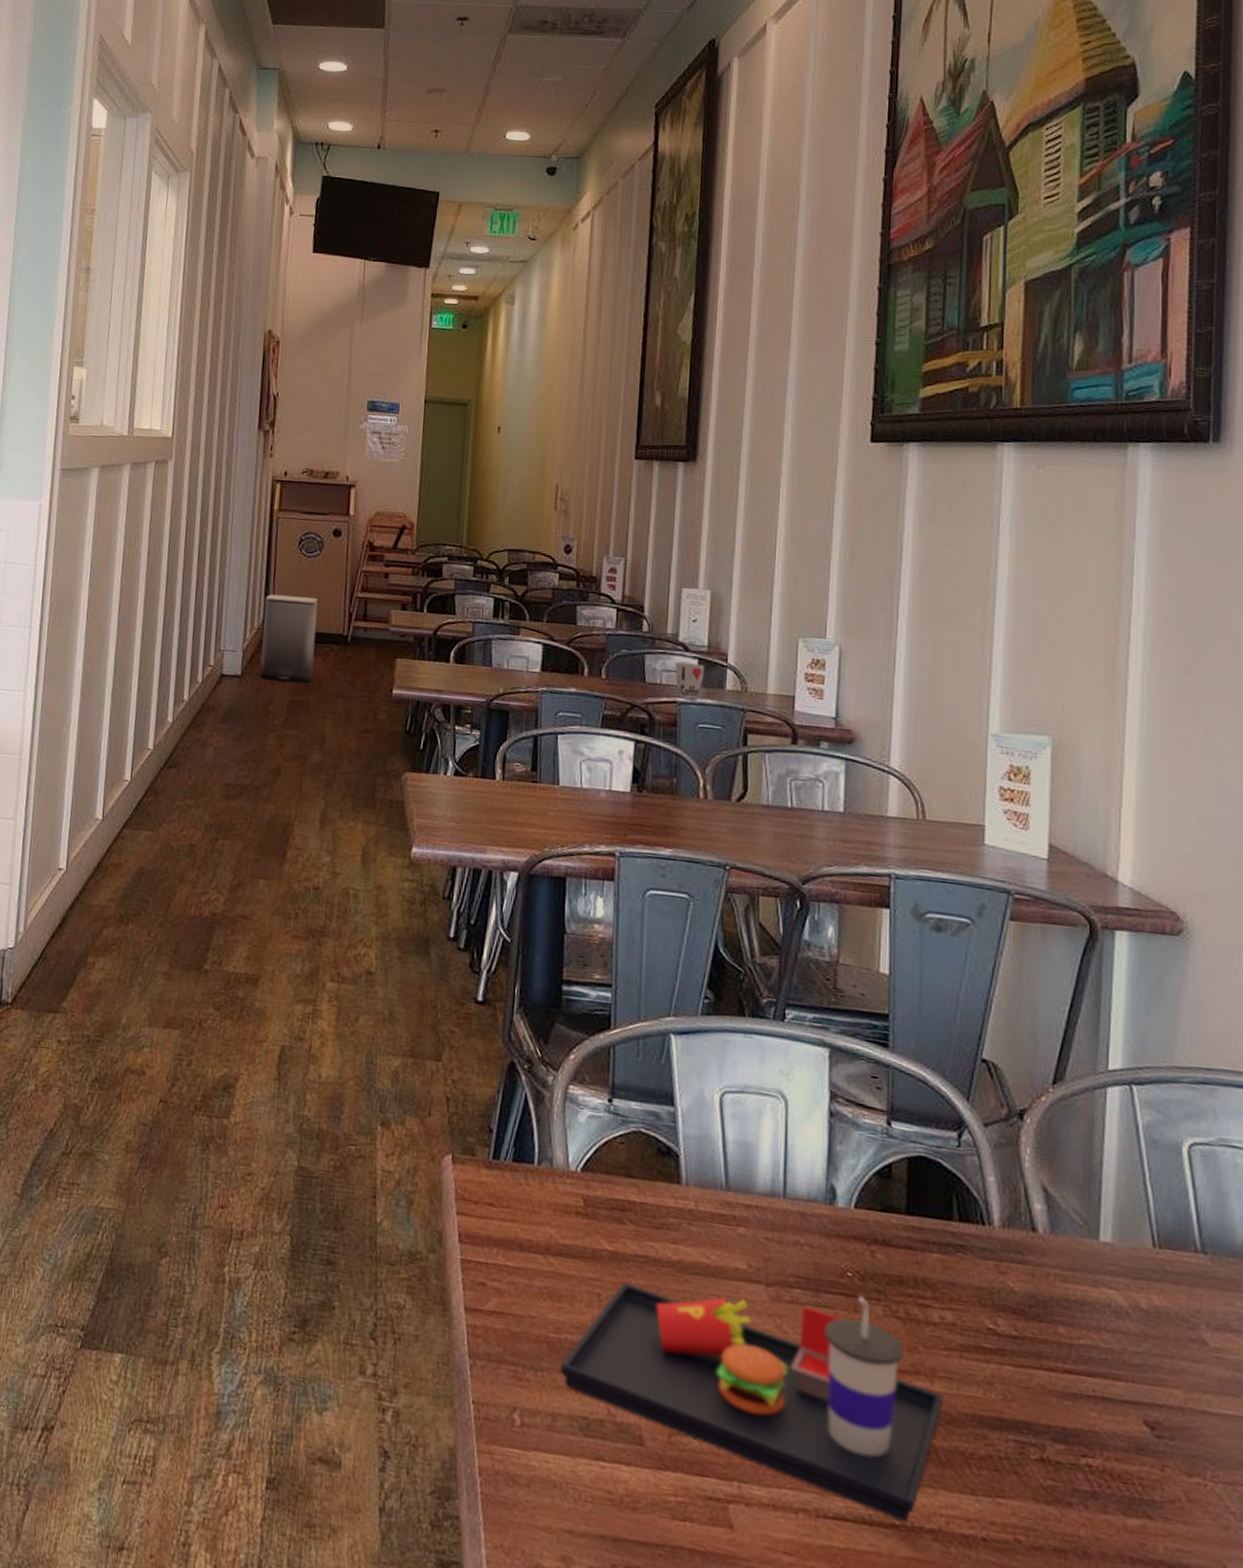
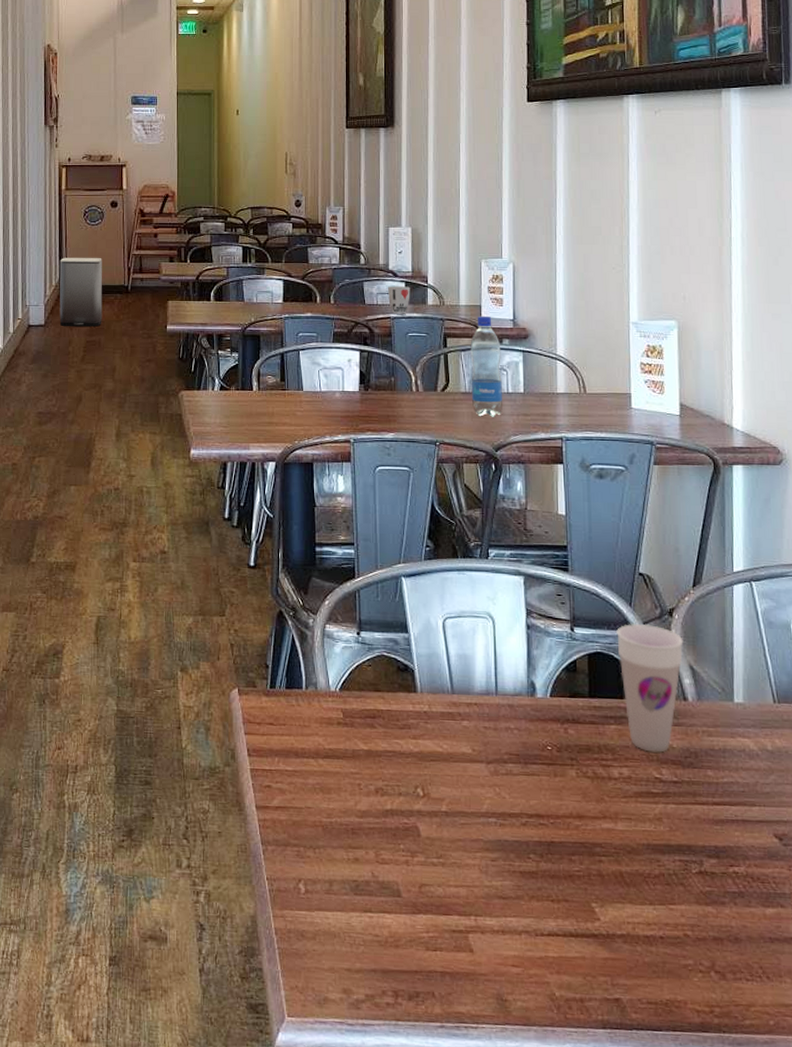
food tray: present [559,1281,944,1521] -> none [333,763,626,931]
bottle: none [775,710,817,840] -> present [470,316,502,417]
cup: none [946,1123,1036,1296] -> present [615,623,683,753]

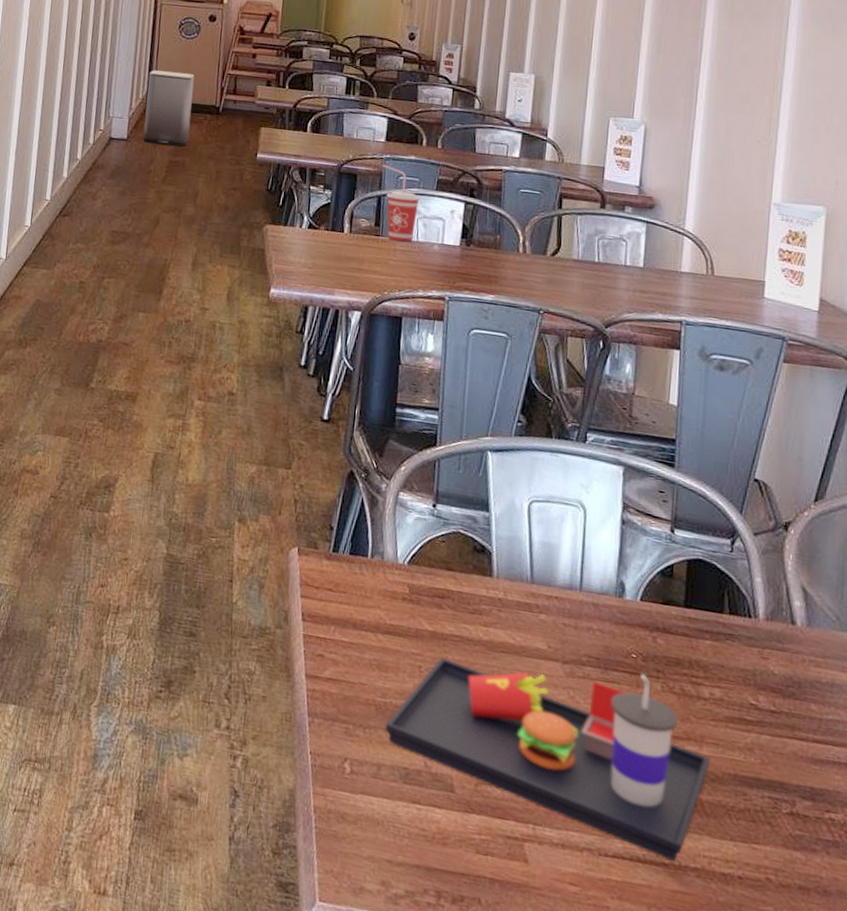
beverage cup: none [282,323,319,394] -> present [382,164,420,243]
food tray: none [333,763,626,931] -> present [384,656,711,861]
cup: present [387,286,410,314] -> none [501,136,527,168]
bottle: present [470,316,502,417] -> none [583,179,623,290]
cup: present [615,623,683,753] -> none [721,532,798,677]

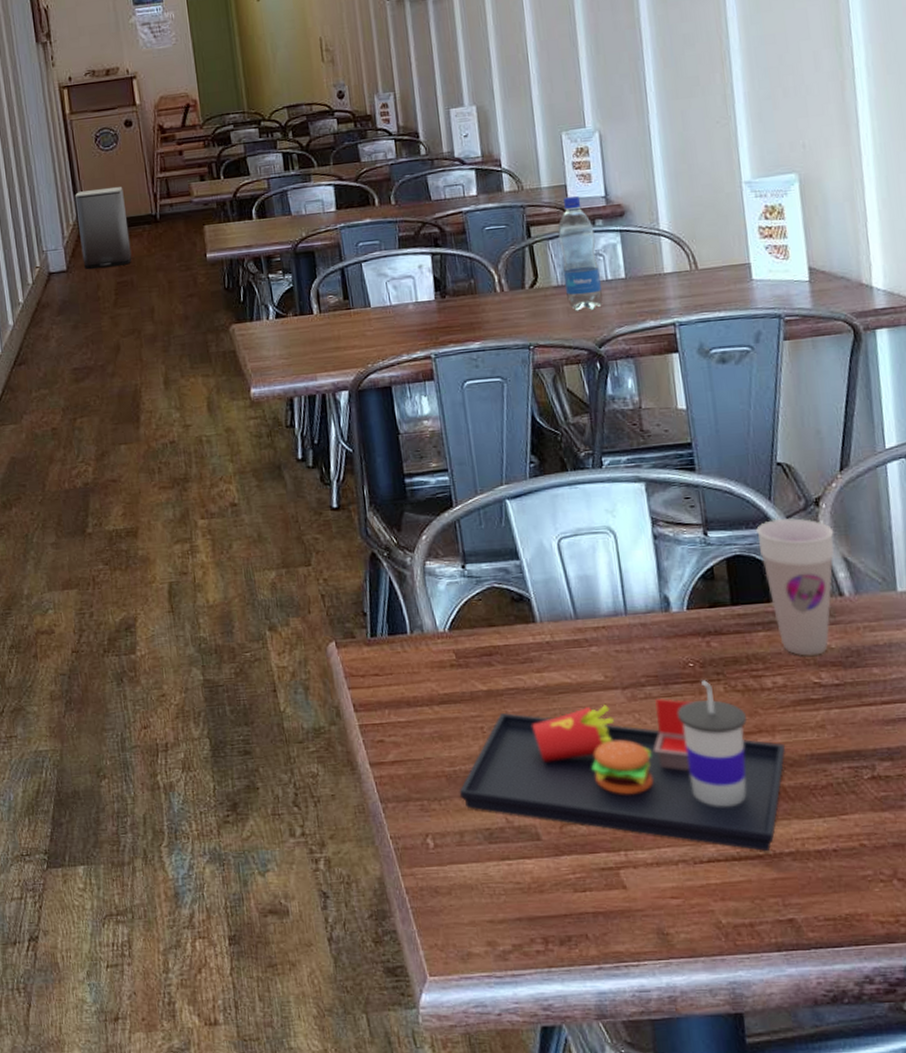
beverage cup: present [382,164,420,243] -> none [338,234,386,311]
bottle: none [583,179,623,290] -> present [558,196,603,311]
cup: none [721,532,798,677] -> present [755,517,835,656]

